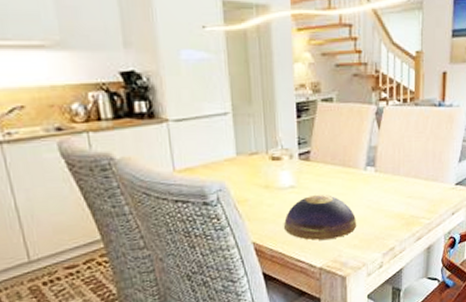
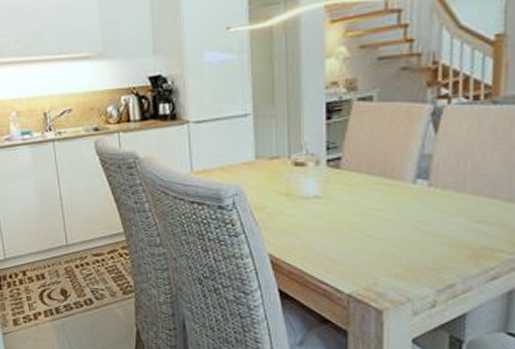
decorative bowl: present [284,194,357,240] -> none [306,207,401,262]

